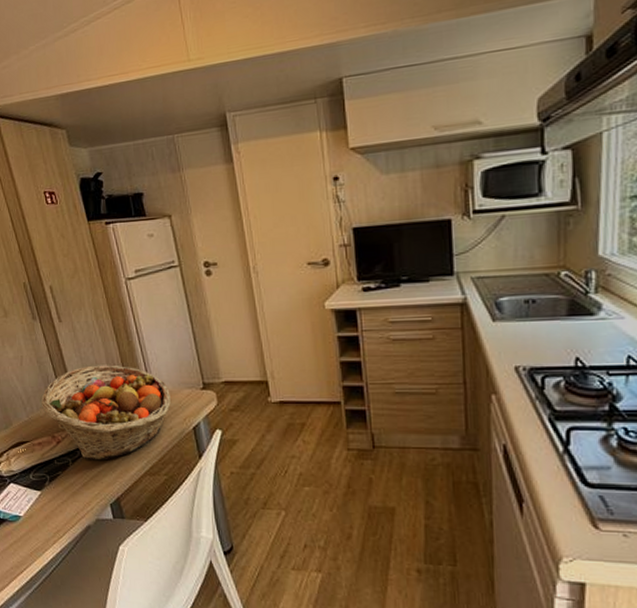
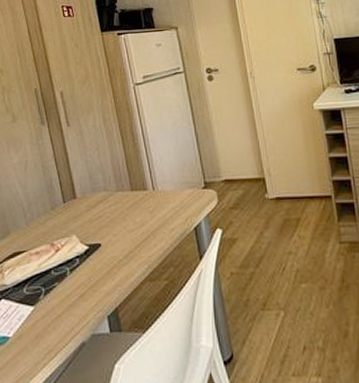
fruit basket: present [41,365,171,461] -> none [43,167,173,268]

